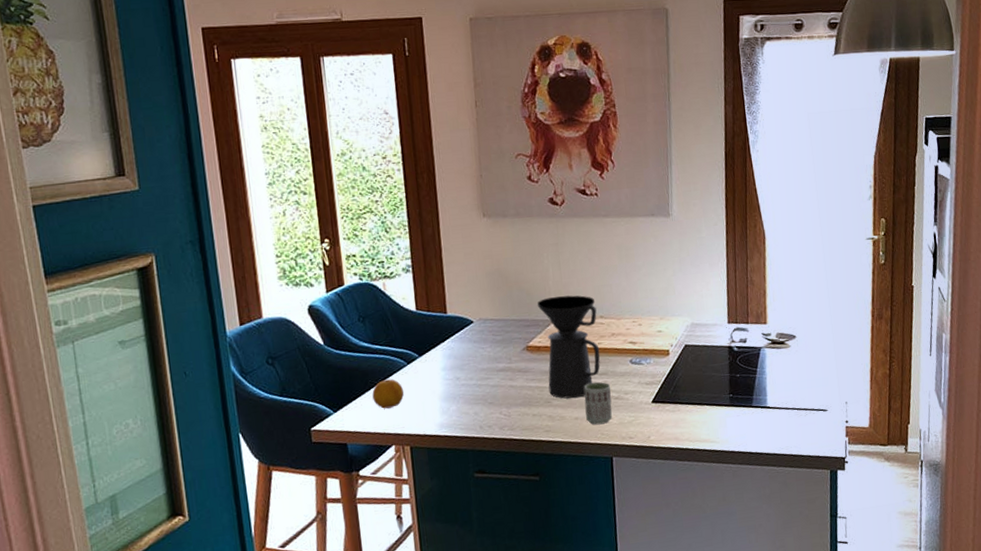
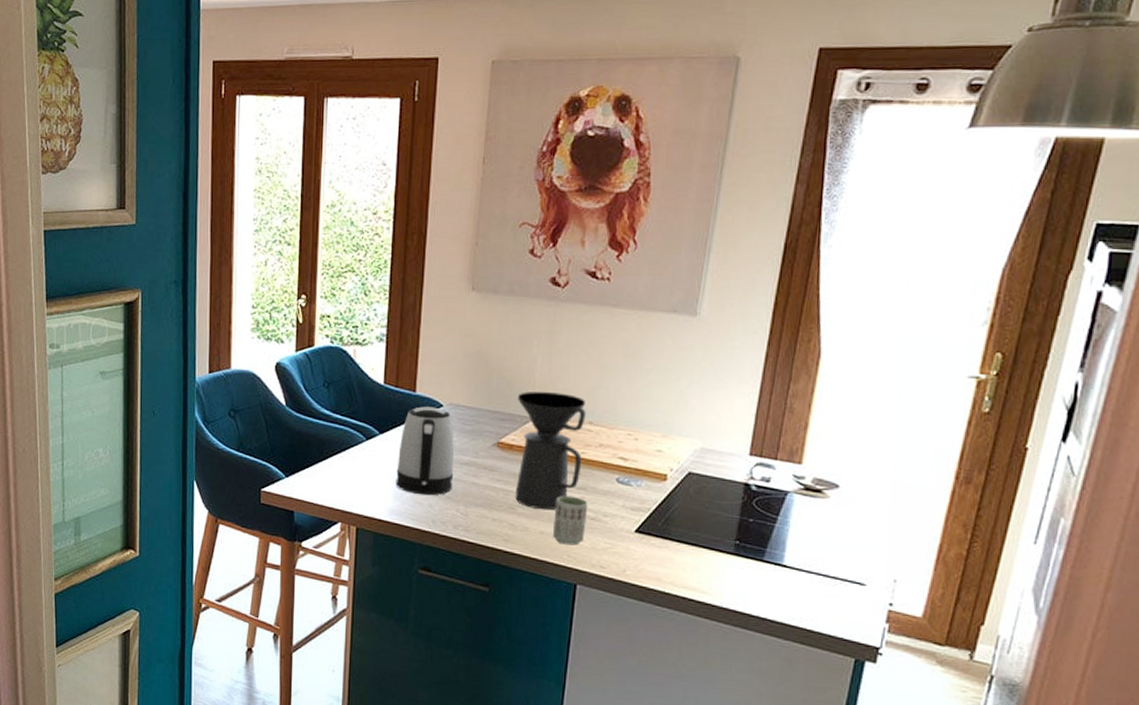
fruit: present [372,379,405,409] -> none [326,452,359,483]
kettle: none [439,324,493,406] -> present [396,406,454,496]

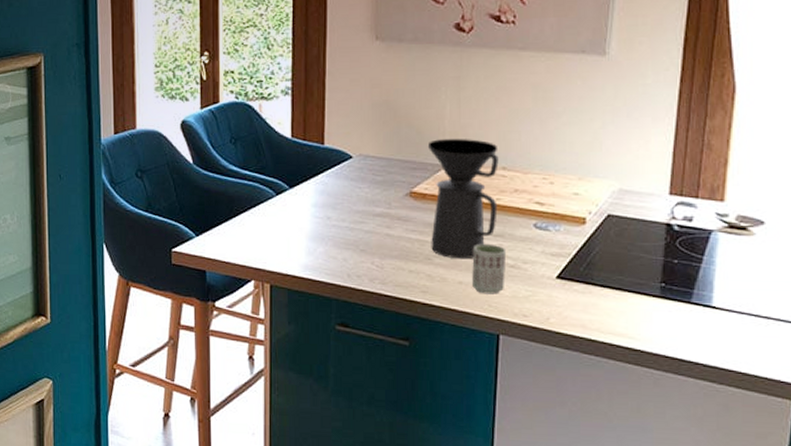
kettle: present [396,406,454,496] -> none [308,159,367,249]

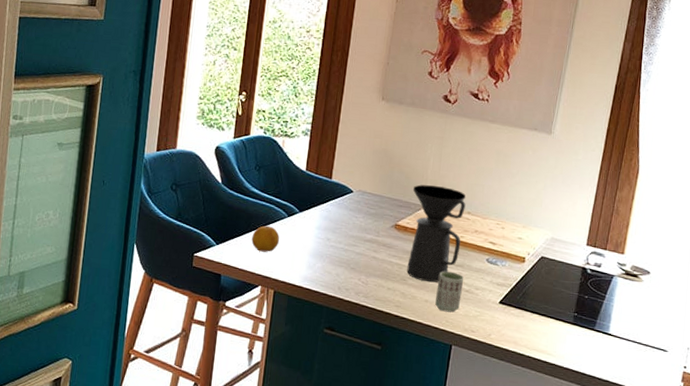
fruit: none [236,209,270,240] -> present [251,225,280,253]

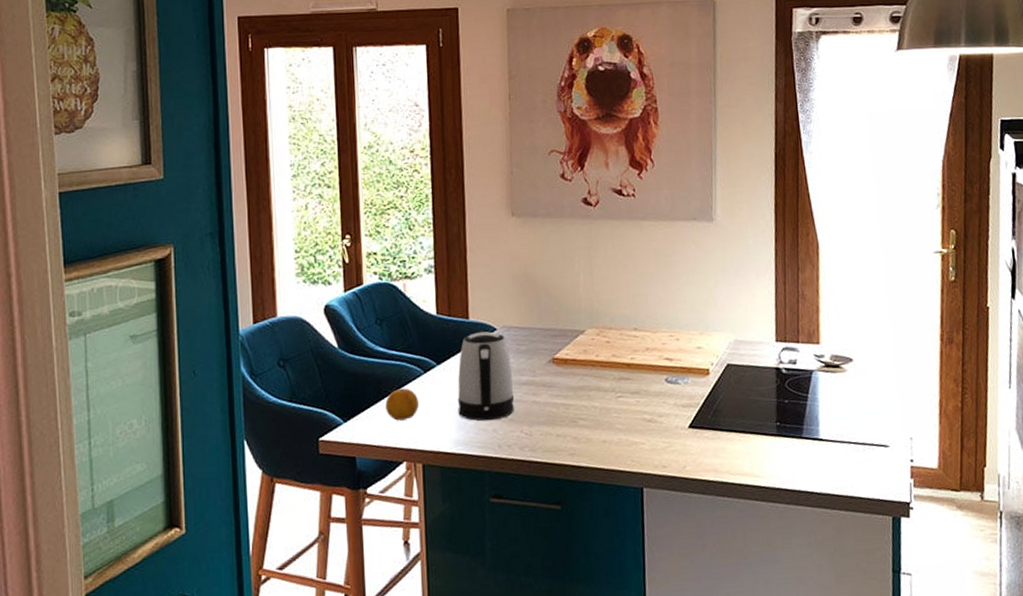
kettle: none [310,191,361,266] -> present [457,331,515,421]
coffee maker: present [407,184,466,283] -> none [565,304,633,419]
cup: present [435,271,464,313] -> none [613,401,644,450]

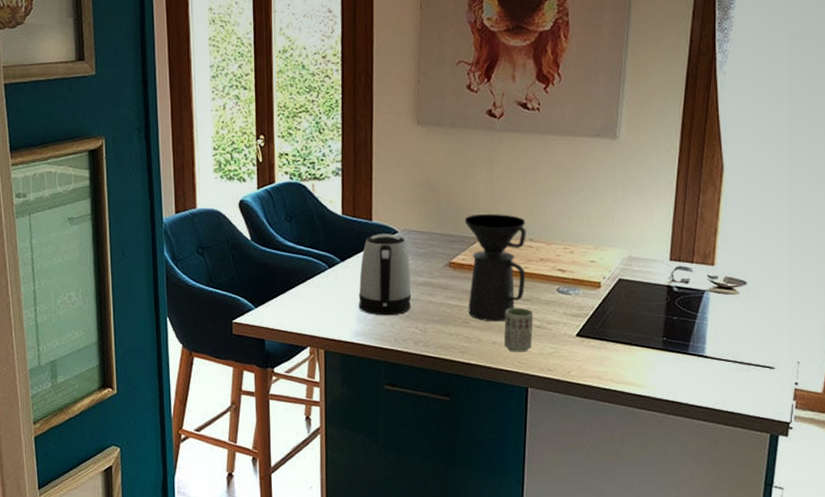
fruit: present [385,388,420,421] -> none [293,281,324,310]
coffee maker: none [565,304,633,419] -> present [464,214,526,322]
cup: none [613,401,644,450] -> present [504,307,534,352]

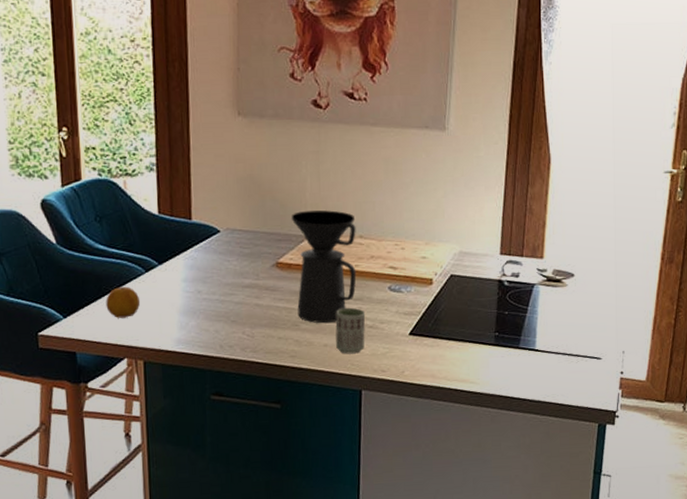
fruit: none [293,281,324,310] -> present [106,286,141,318]
kettle: present [358,233,412,316] -> none [179,233,237,322]

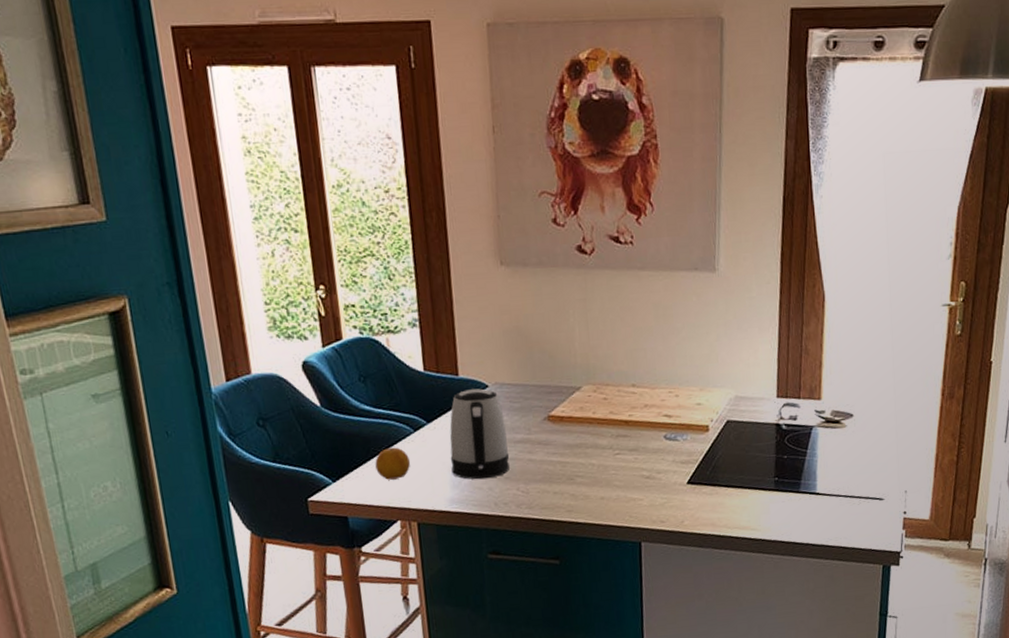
kettle: none [179,233,237,322] -> present [449,388,510,480]
coffee maker: present [291,210,357,324] -> none [560,359,631,476]
cup: present [335,307,366,354] -> none [611,458,643,507]

